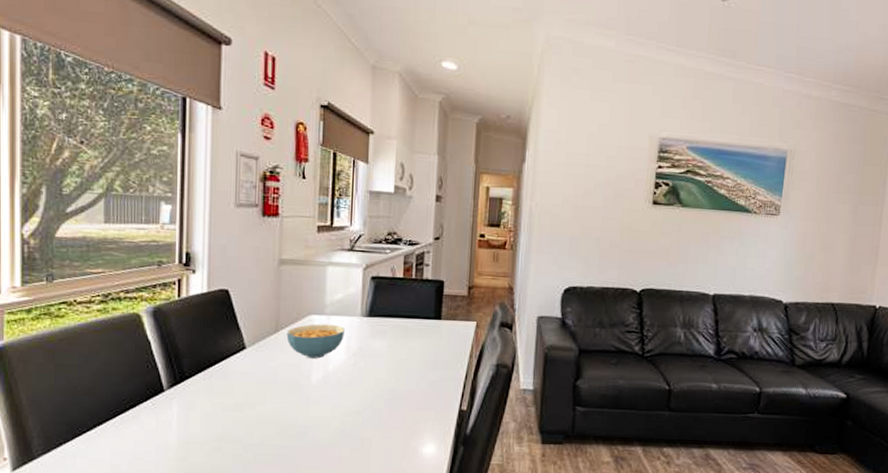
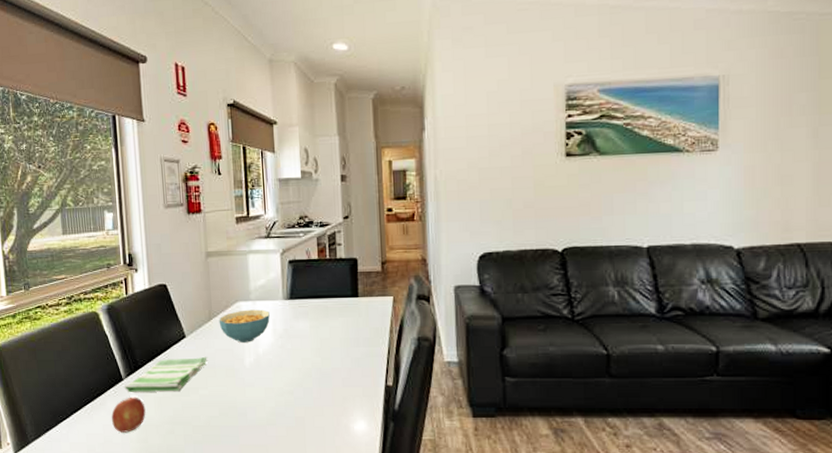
fruit: none [146,410,189,450] -> present [111,397,146,433]
dish towel: none [165,370,269,407] -> present [124,356,207,393]

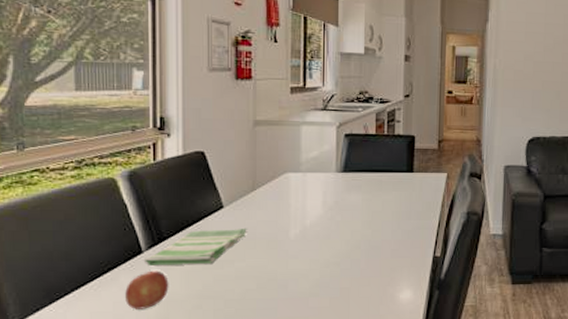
cereal bowl: present [219,309,270,343] -> none [263,181,320,214]

